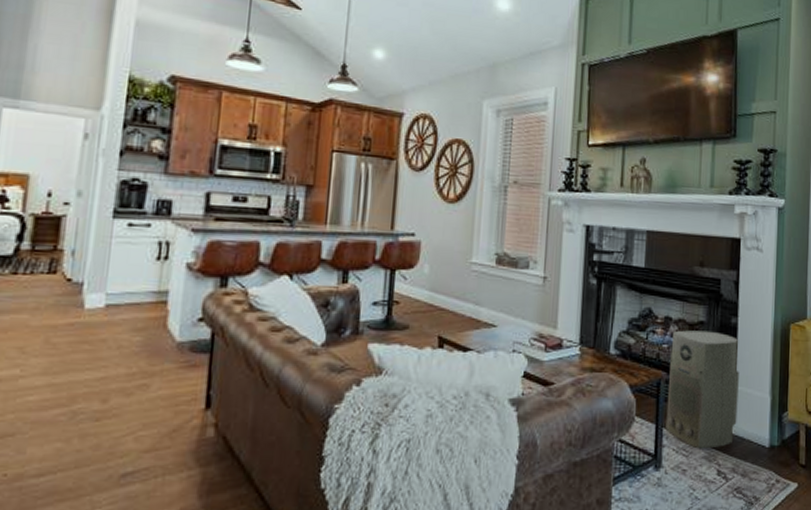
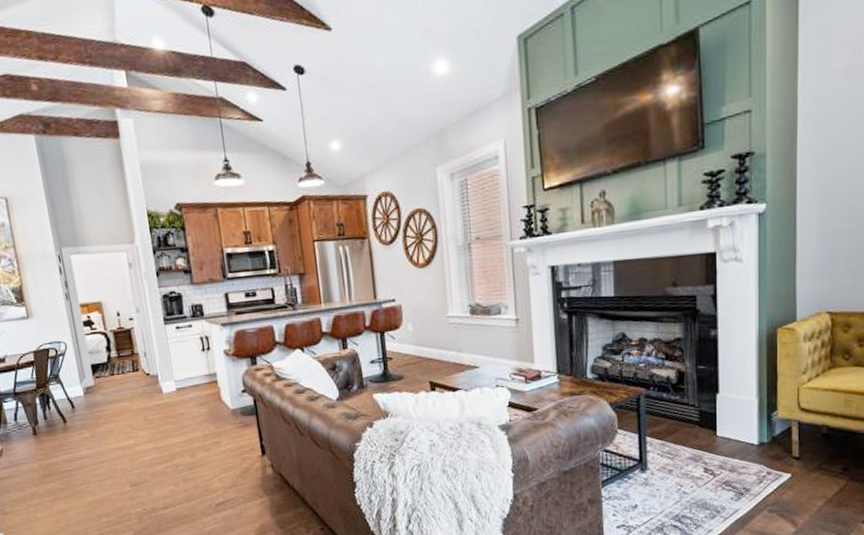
air purifier: present [666,330,739,449] -> none [648,346,722,452]

